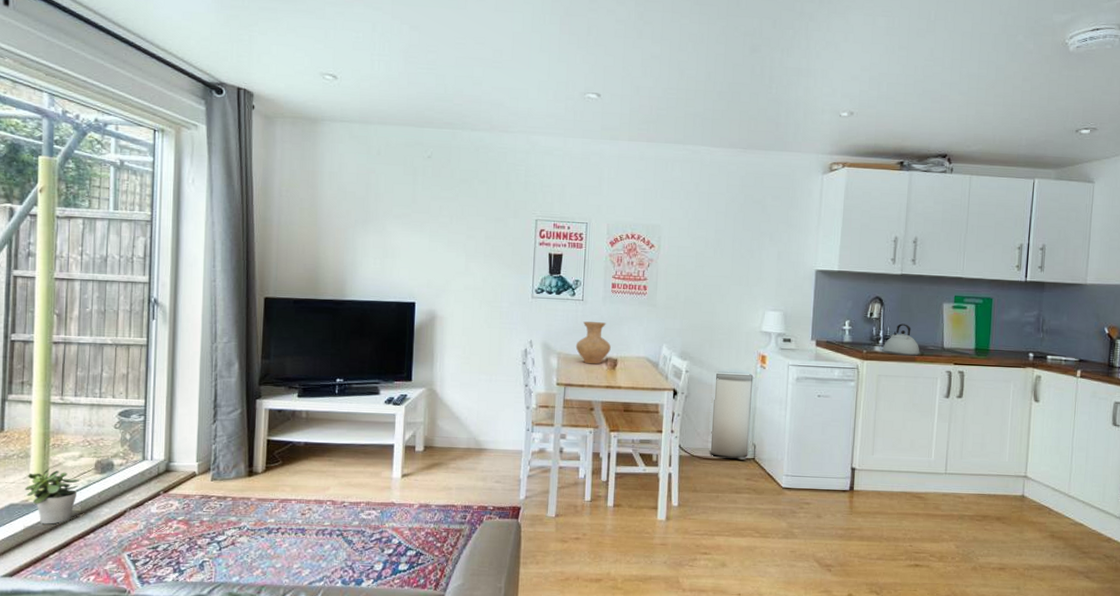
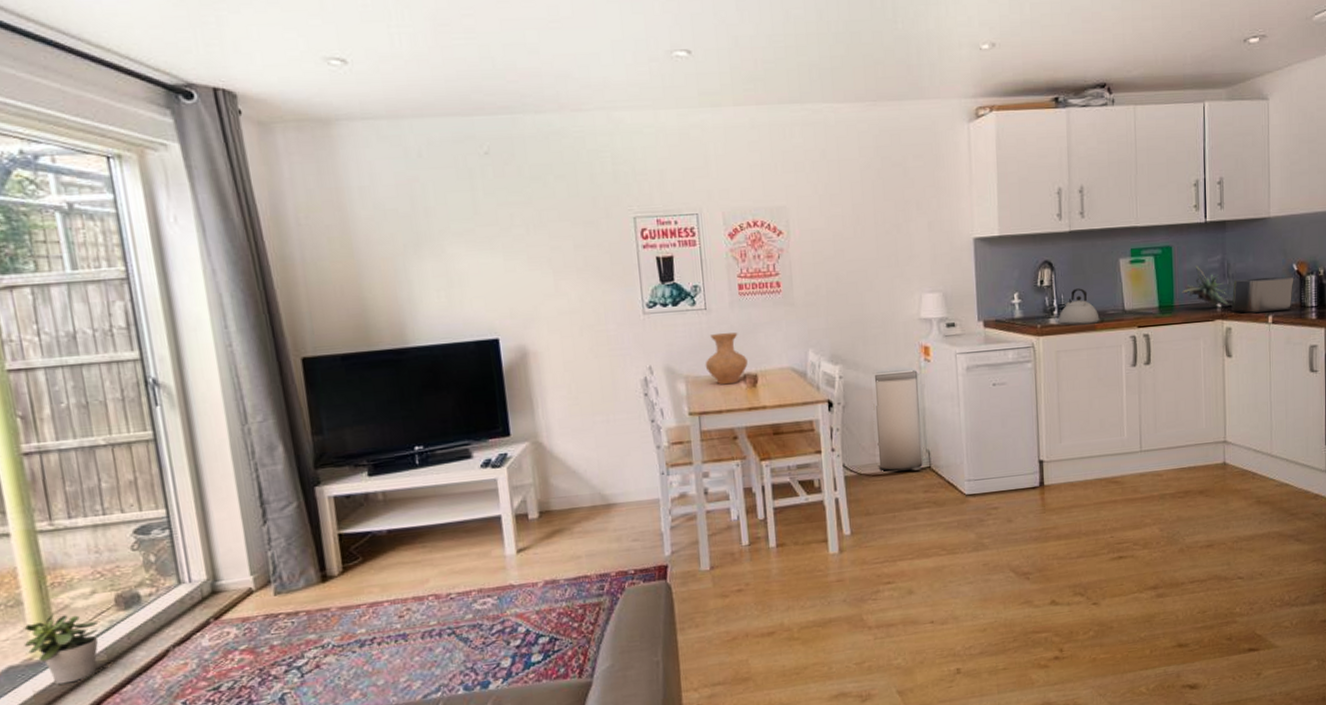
plant: none [997,318,1041,358] -> present [1182,266,1229,309]
toaster: none [1043,334,1105,368] -> present [1231,276,1294,315]

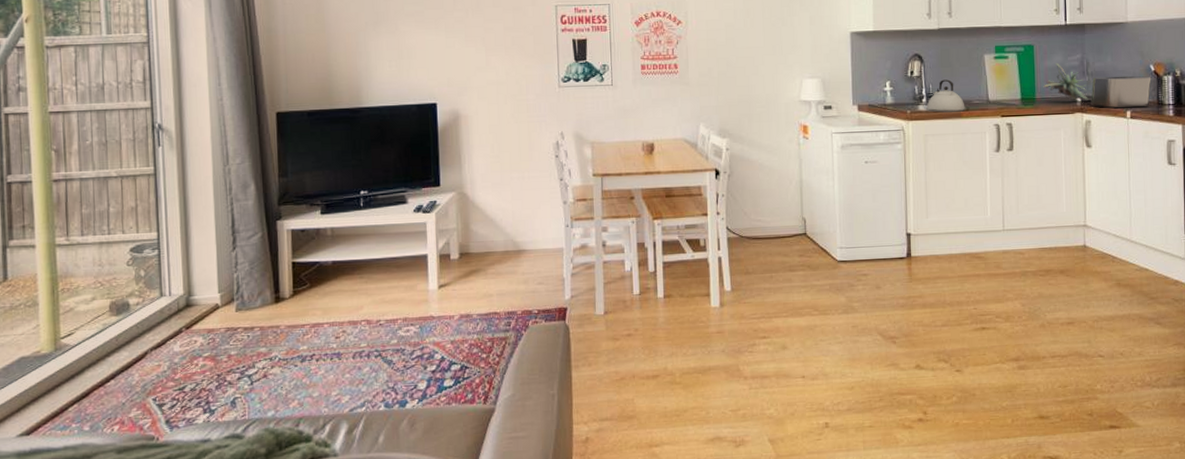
potted plant: present [24,613,99,685] -> none [35,314,95,375]
vase: present [705,332,748,385] -> none [609,106,646,151]
pedal bin: present [873,370,922,473] -> none [756,145,799,237]

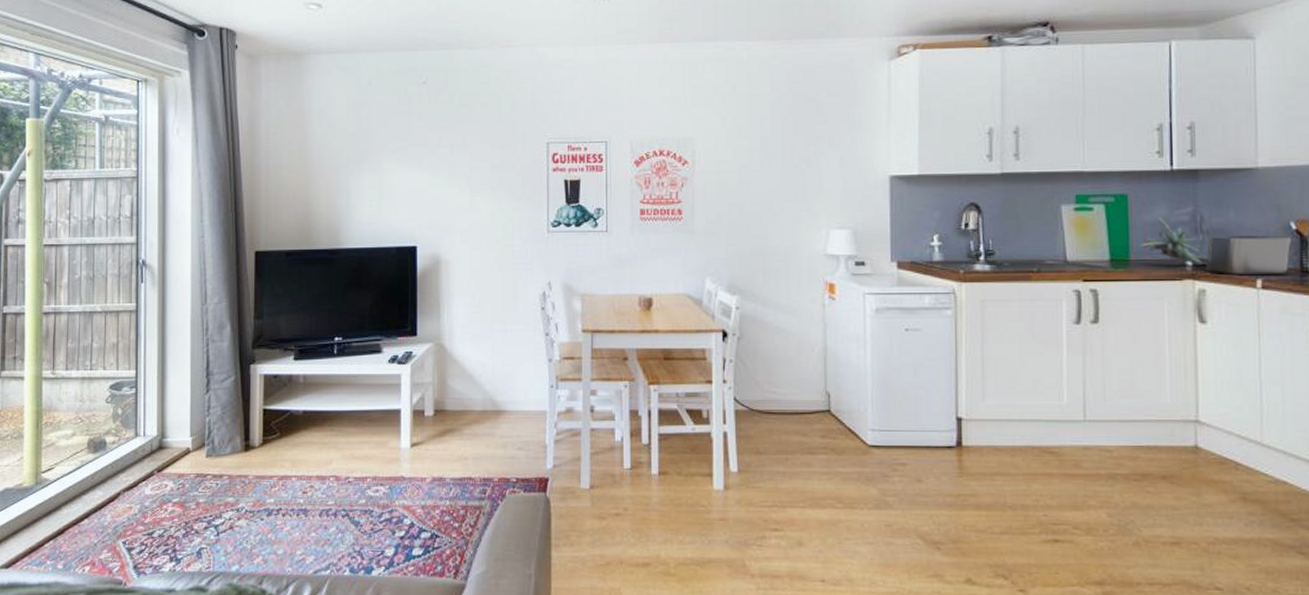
kettle: present [926,79,965,113] -> none [984,234,1035,274]

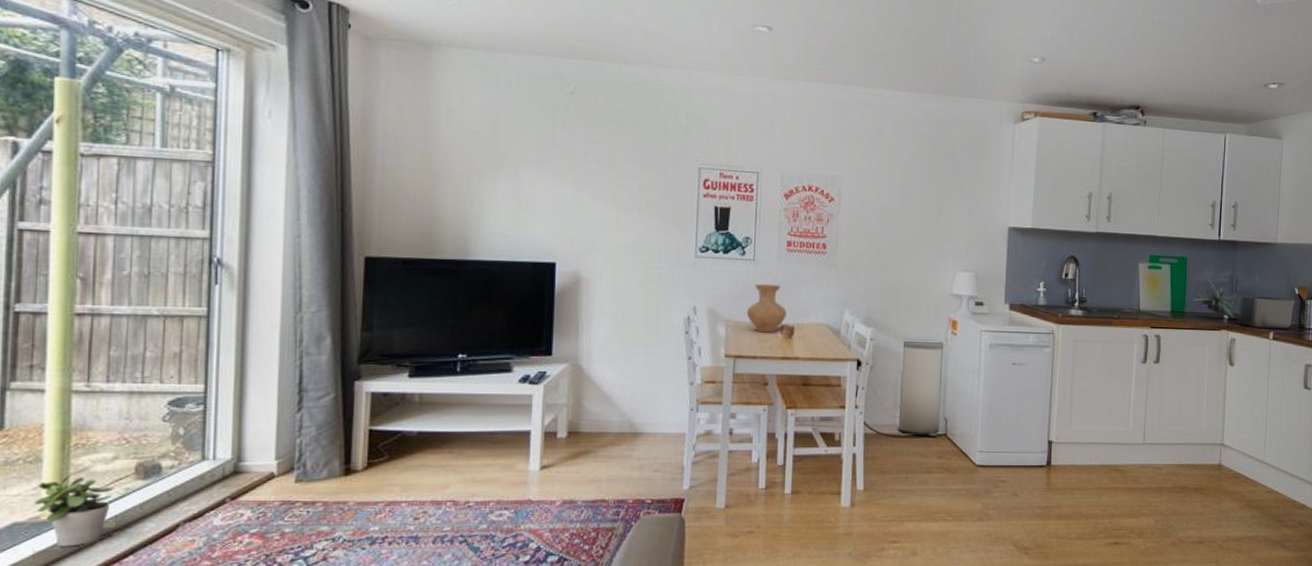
potted plant: none [18,448,73,510] -> present [34,474,115,547]
vase: none [601,256,644,306] -> present [746,284,787,333]
pedal bin: none [770,306,821,413] -> present [897,339,943,436]

